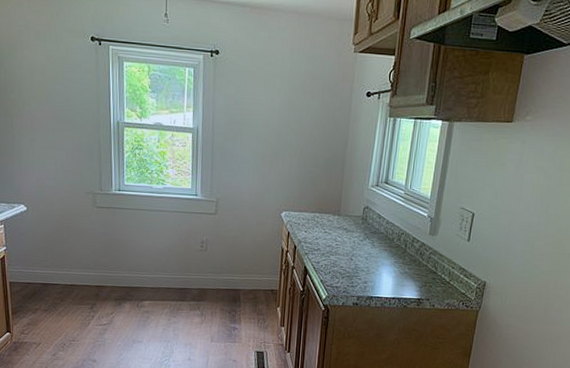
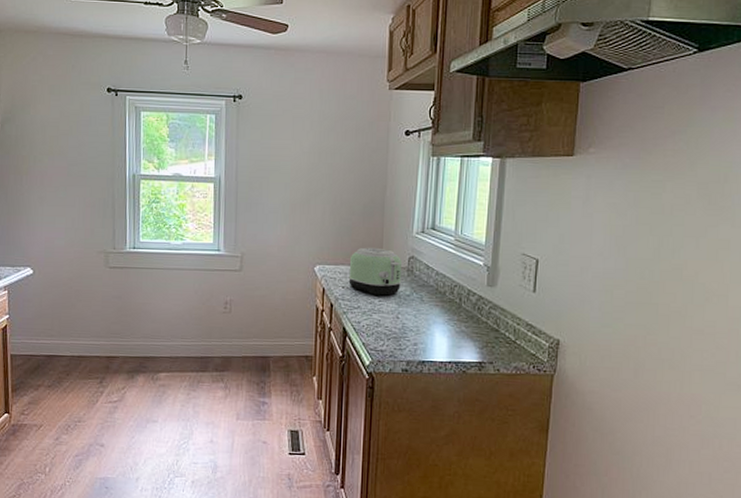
toaster: none [310,197,357,240] -> present [348,247,402,296]

